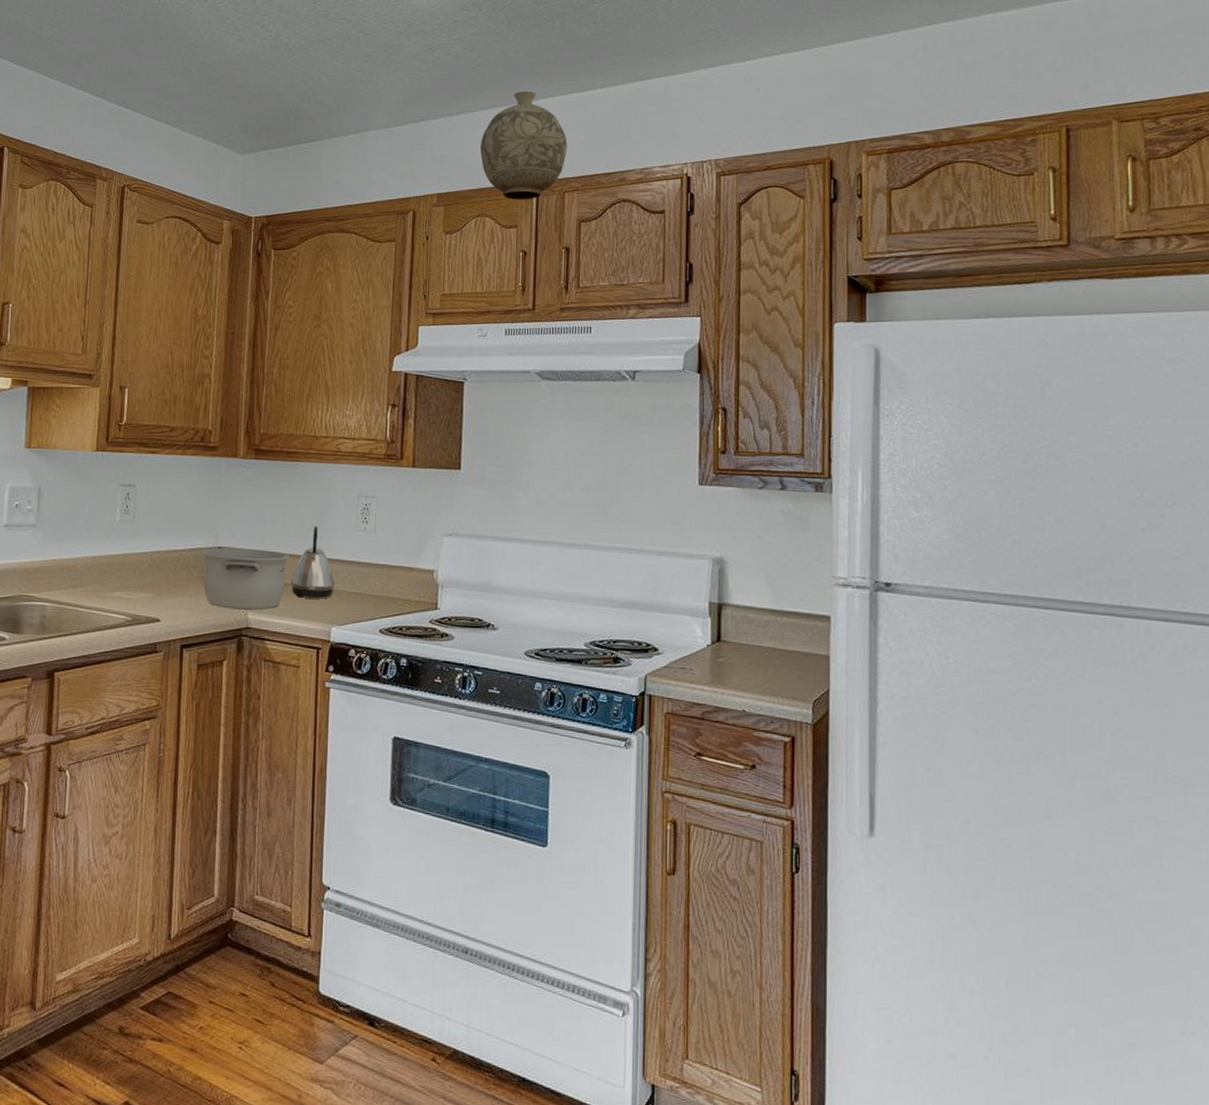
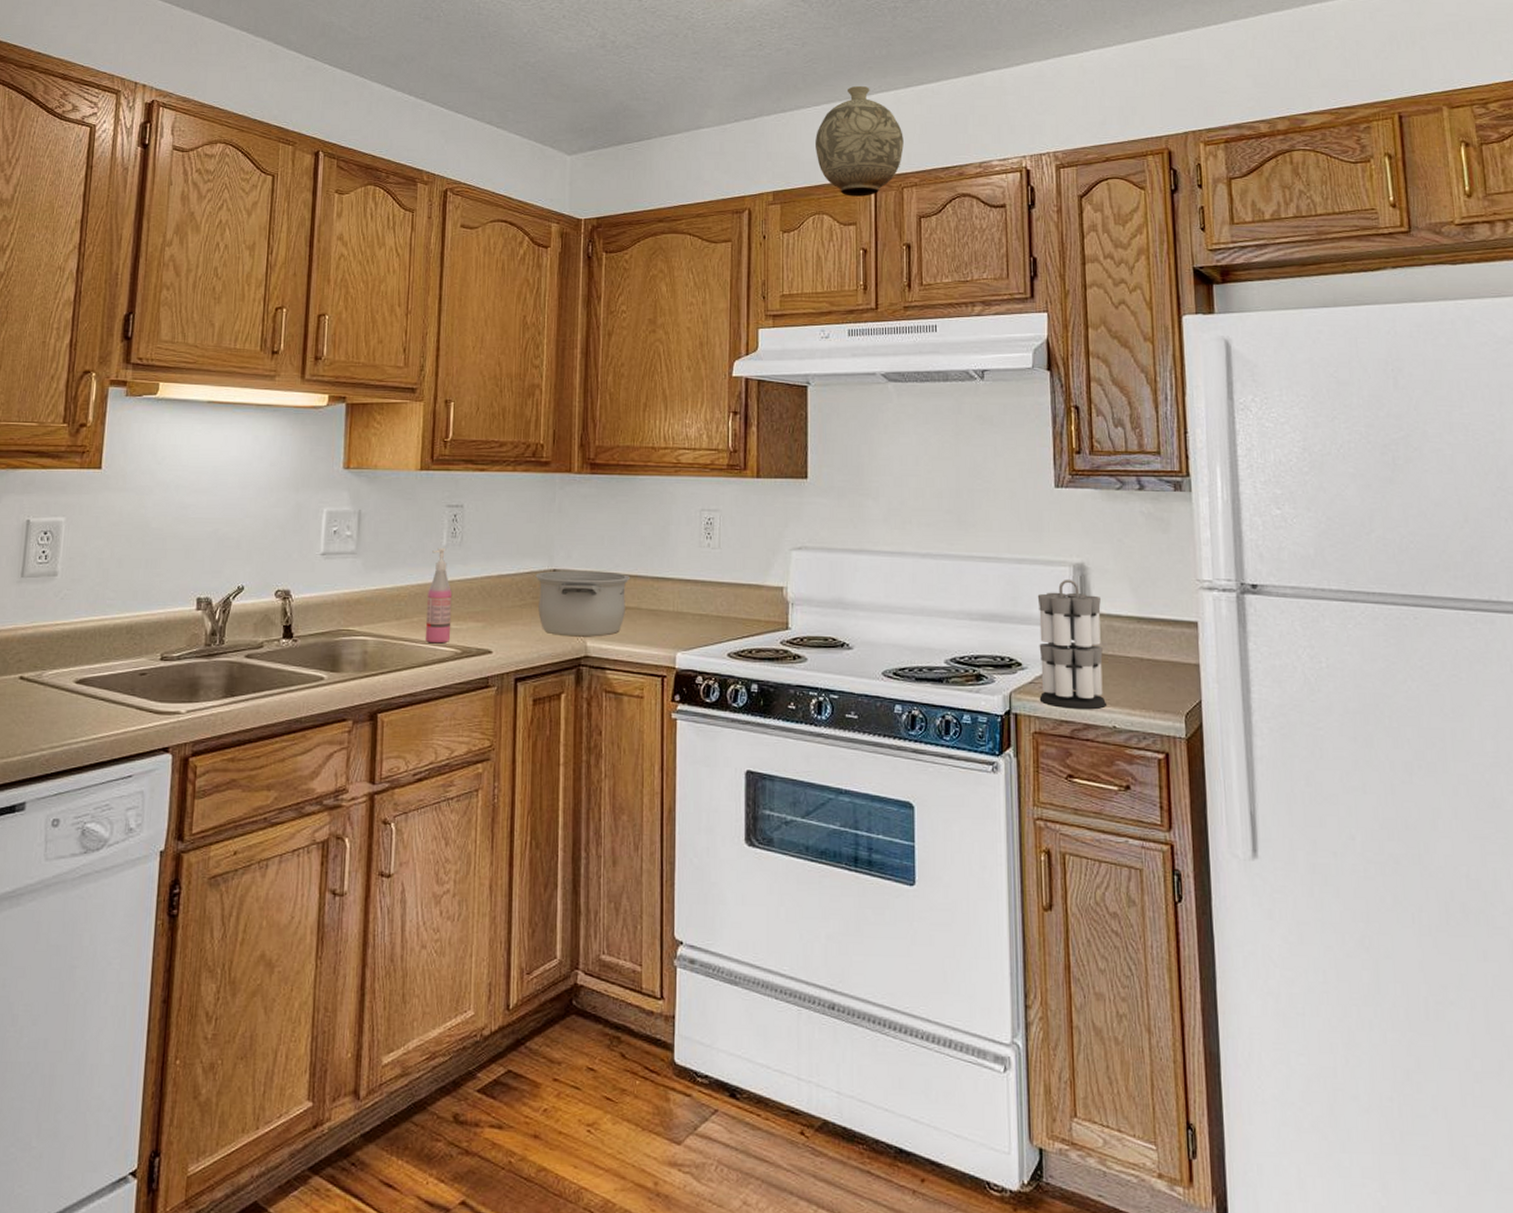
soap dispenser: none [98,524,125,611] -> present [425,548,453,644]
kettle: present [291,525,335,599] -> none [632,543,679,622]
spice rack: none [673,571,737,694] -> present [1037,579,1106,710]

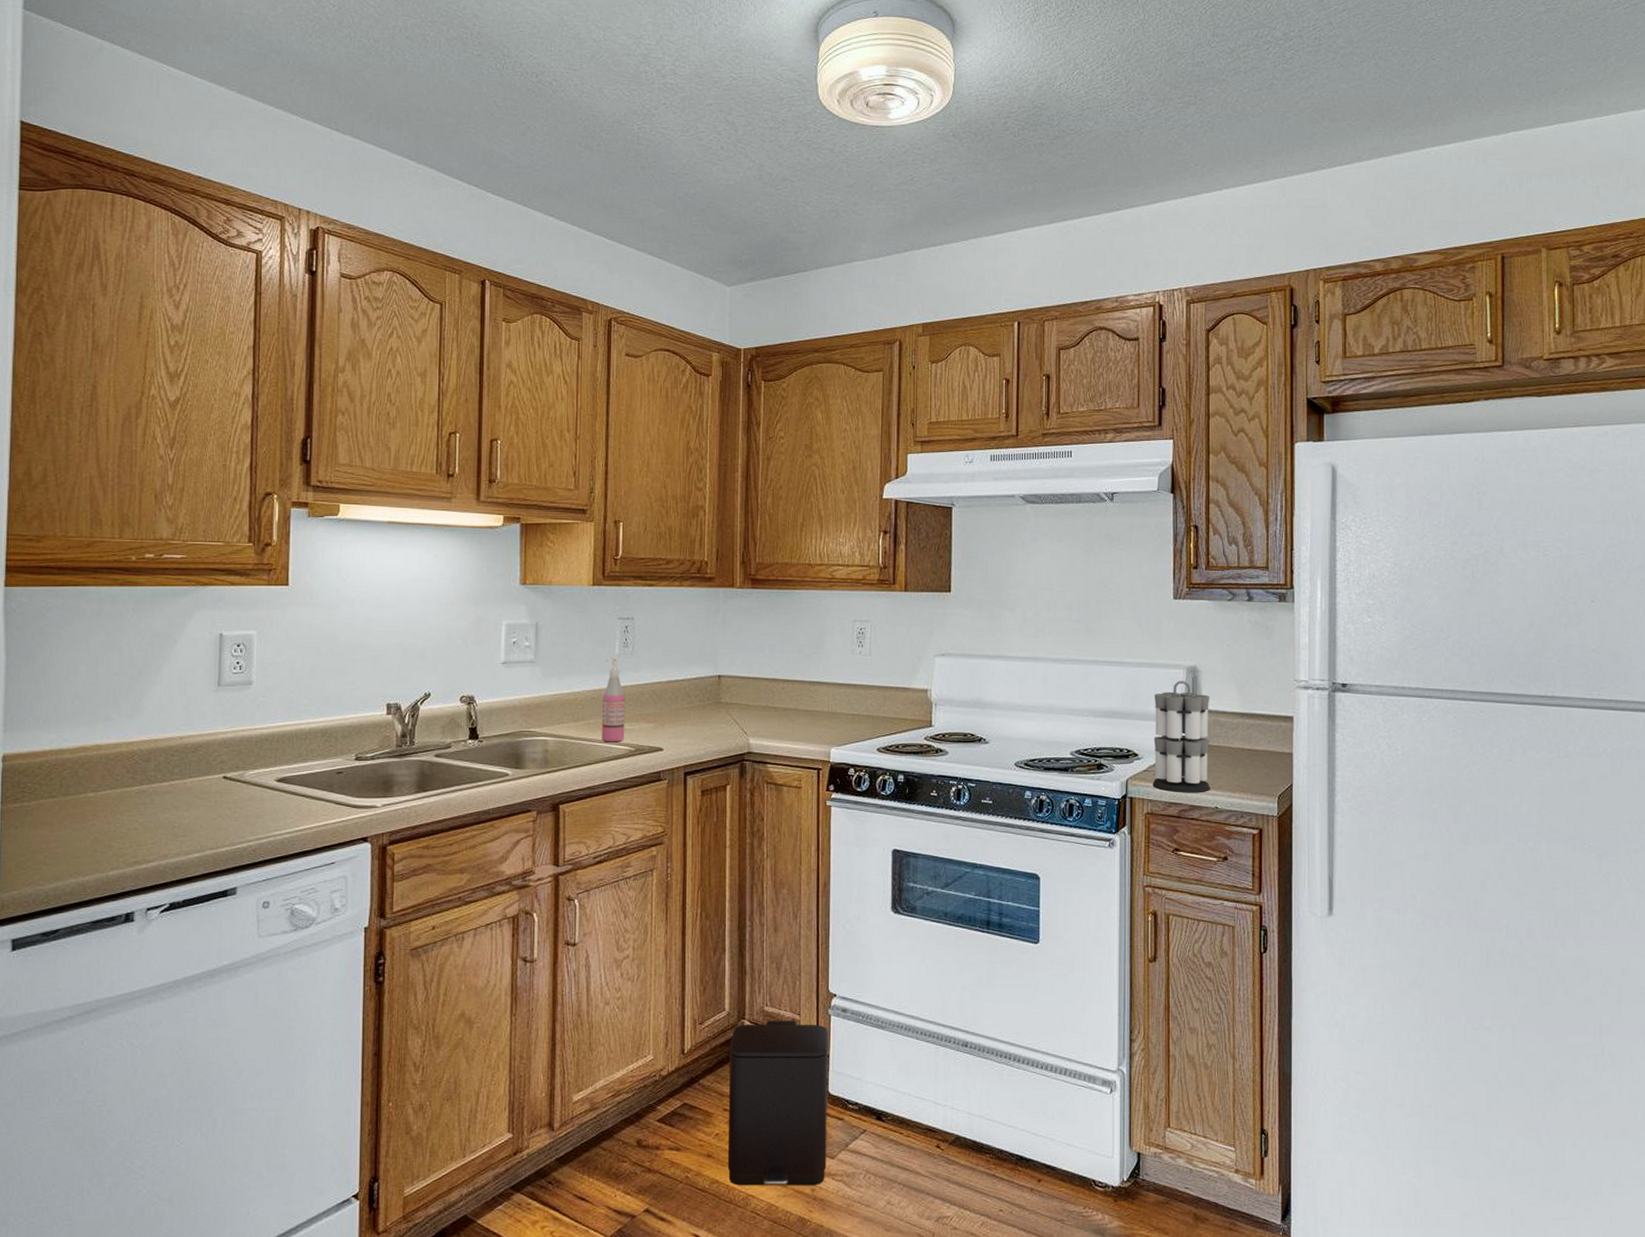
cooking pot: present [535,570,631,637] -> none [702,676,789,735]
pedal bin: none [557,971,674,1177] -> present [727,1020,828,1186]
decorative vase: present [816,85,904,197] -> none [963,221,1046,329]

